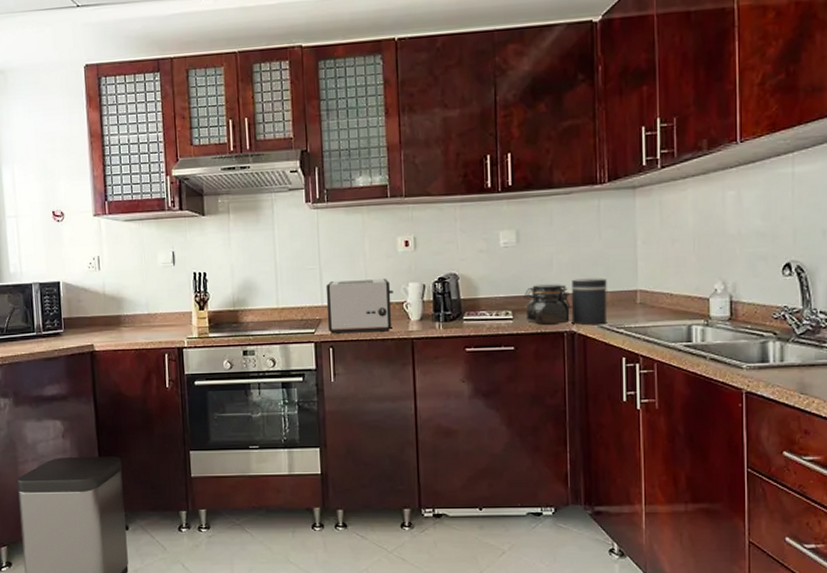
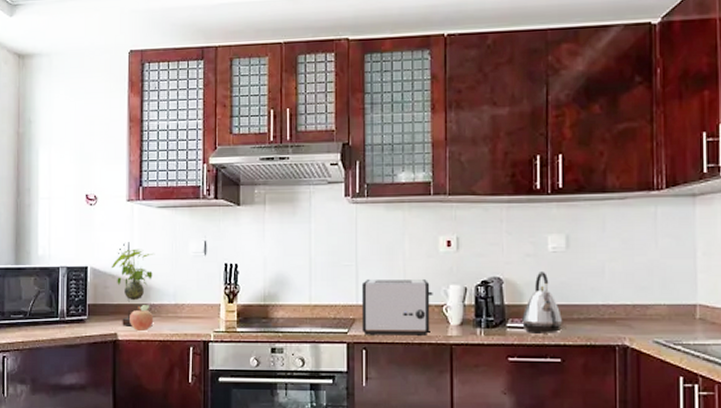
plant: none [82,262,128,338] -> present [111,249,155,326]
fruit: none [104,316,129,342] -> present [130,305,154,332]
kettle: none [476,265,516,325] -> present [521,270,563,334]
jar: present [523,284,571,326] -> none [572,294,624,338]
cylinder: present [571,278,608,325] -> none [624,289,664,340]

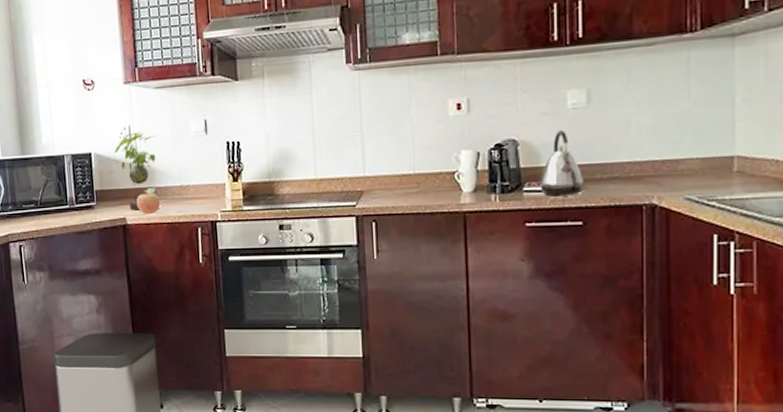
toaster: present [361,278,433,337] -> none [368,146,444,208]

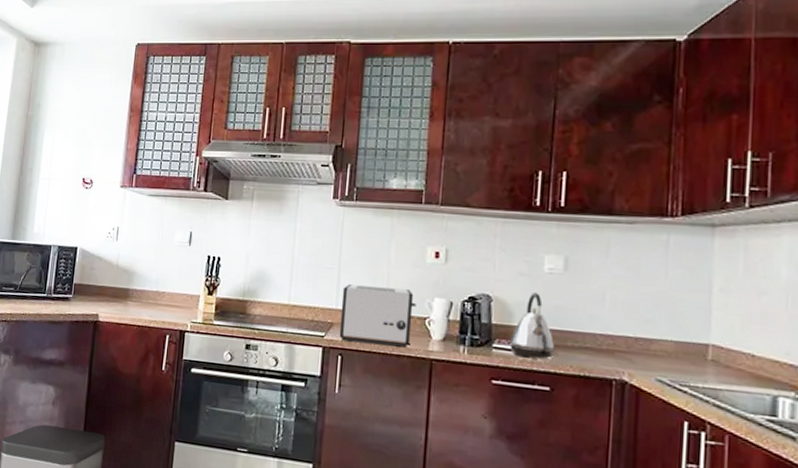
plant: present [114,131,160,211] -> none [99,233,142,310]
fruit: present [136,188,161,215] -> none [111,289,135,316]
toaster: none [368,146,444,208] -> present [339,283,416,349]

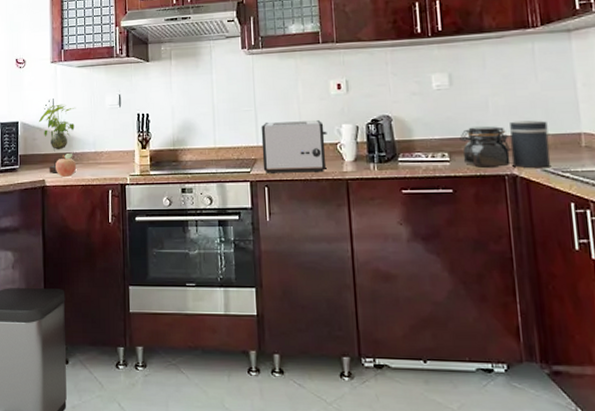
plant: none [99,233,142,310] -> present [38,104,76,174]
fruit: none [111,289,135,316] -> present [55,153,77,178]
kettle: present [508,291,555,360] -> none [411,107,452,166]
jar: none [567,320,624,371] -> present [460,126,511,169]
cylinder: none [623,320,671,379] -> present [509,120,551,169]

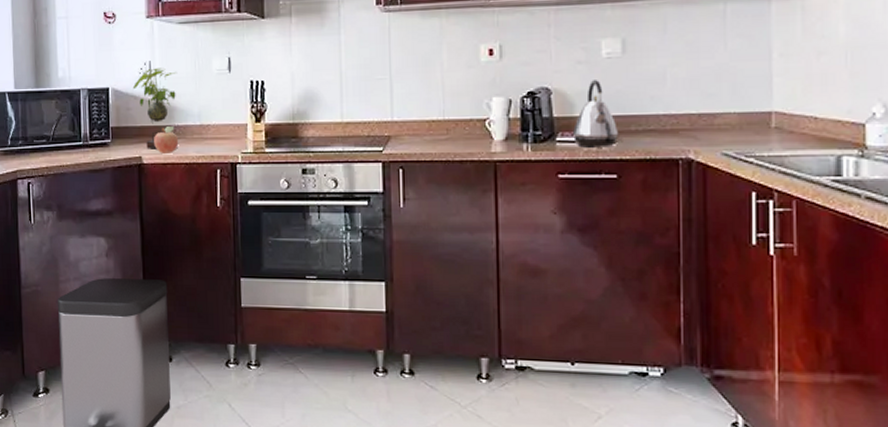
toaster: present [261,120,327,175] -> none [396,92,474,155]
kettle: none [411,107,452,166] -> present [572,78,619,148]
jar: present [460,126,511,169] -> none [629,102,688,152]
cylinder: present [509,120,551,169] -> none [688,96,734,153]

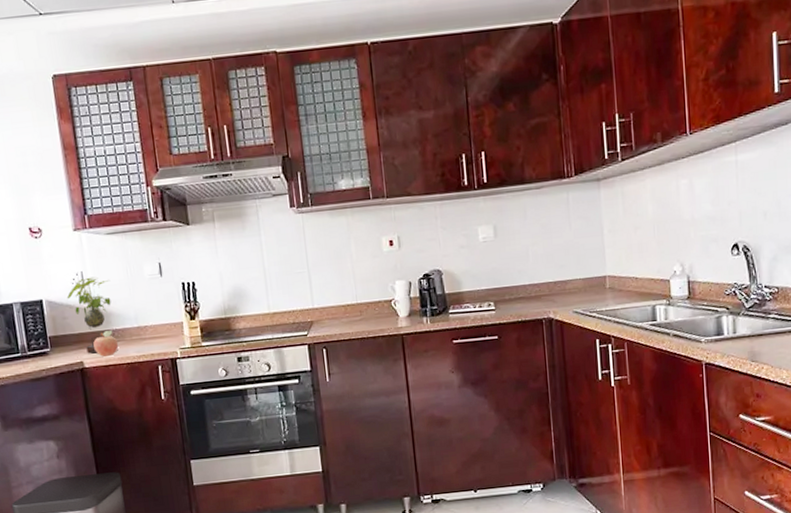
kettle: present [572,78,619,148] -> none [461,259,497,317]

